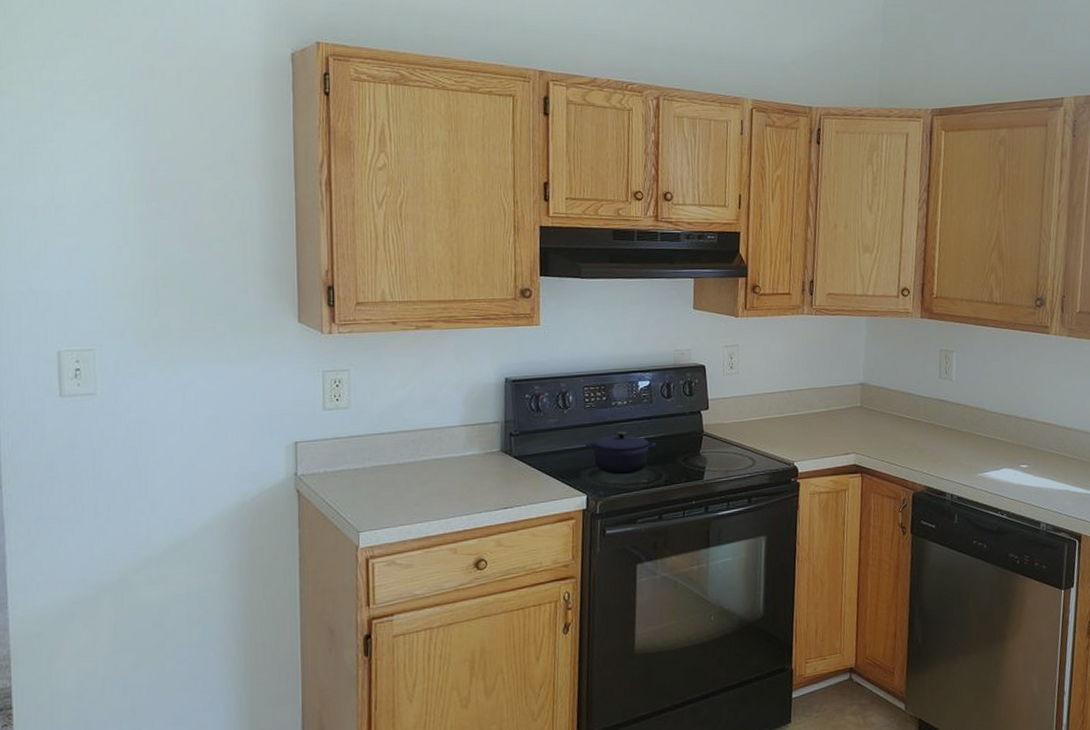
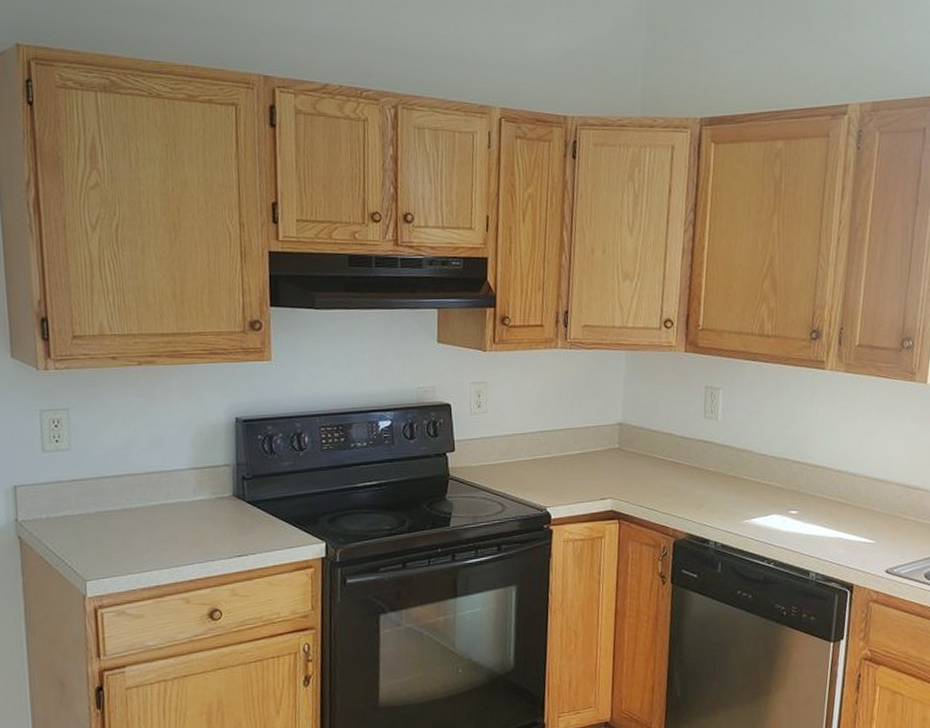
cooking pot: present [585,430,656,475] -> none [322,474,399,521]

